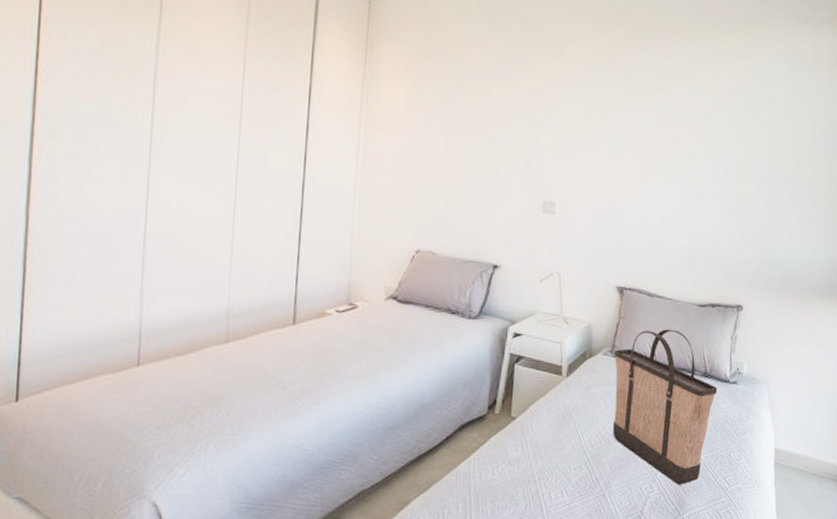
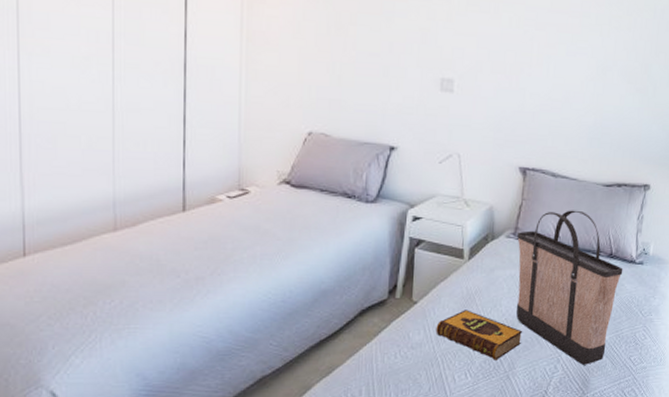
hardback book: none [533,426,619,478] -> present [436,310,523,360]

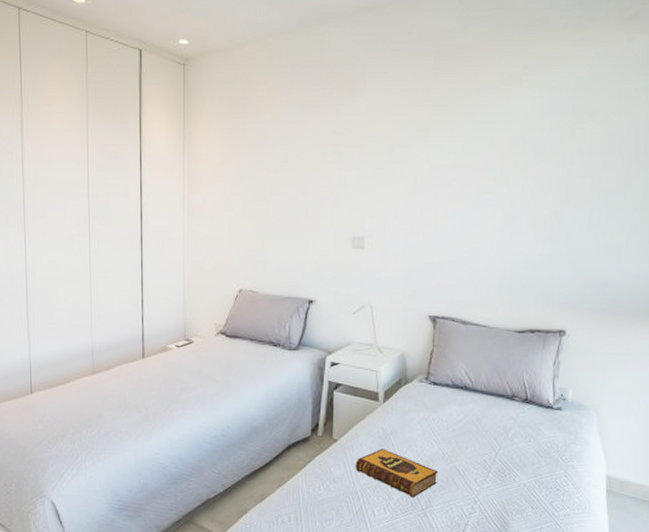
shopping bag: present [516,210,623,365] -> none [429,356,540,508]

